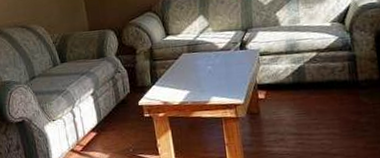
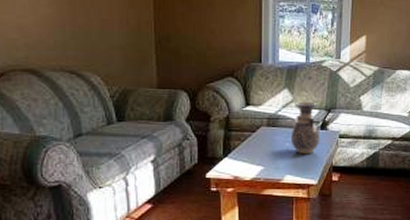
vase: none [211,24,241,76] -> present [290,101,320,155]

